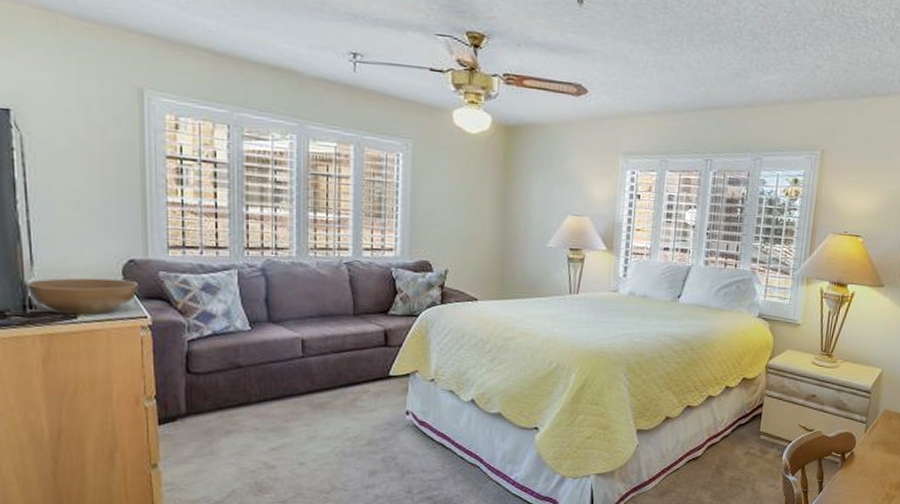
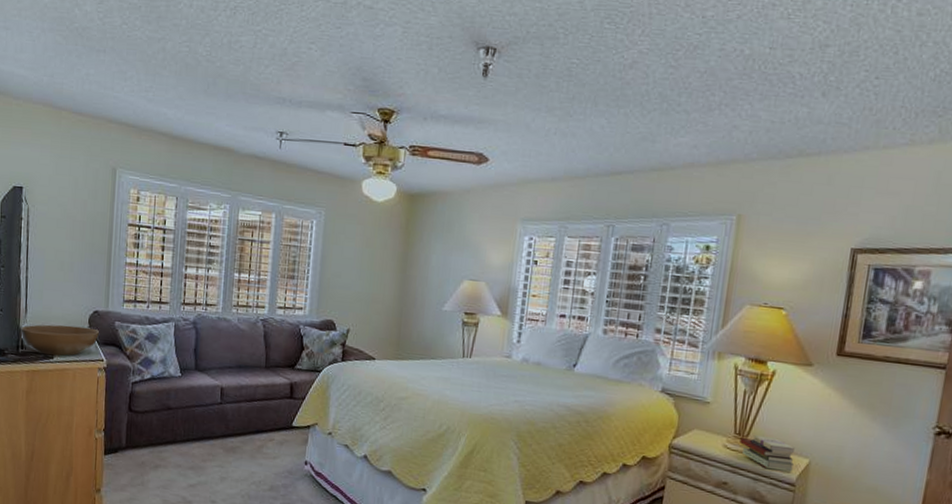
books: none [825,351,870,382] -> present [740,435,794,473]

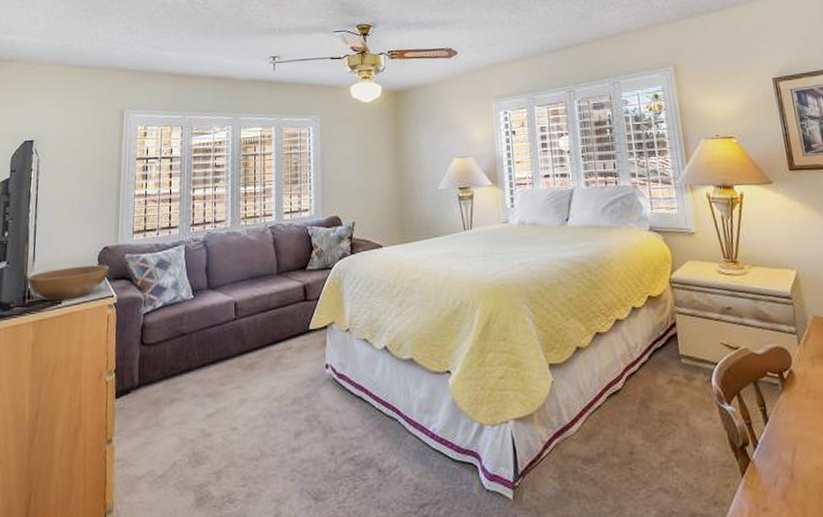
books: present [740,435,794,473] -> none [730,255,785,287]

